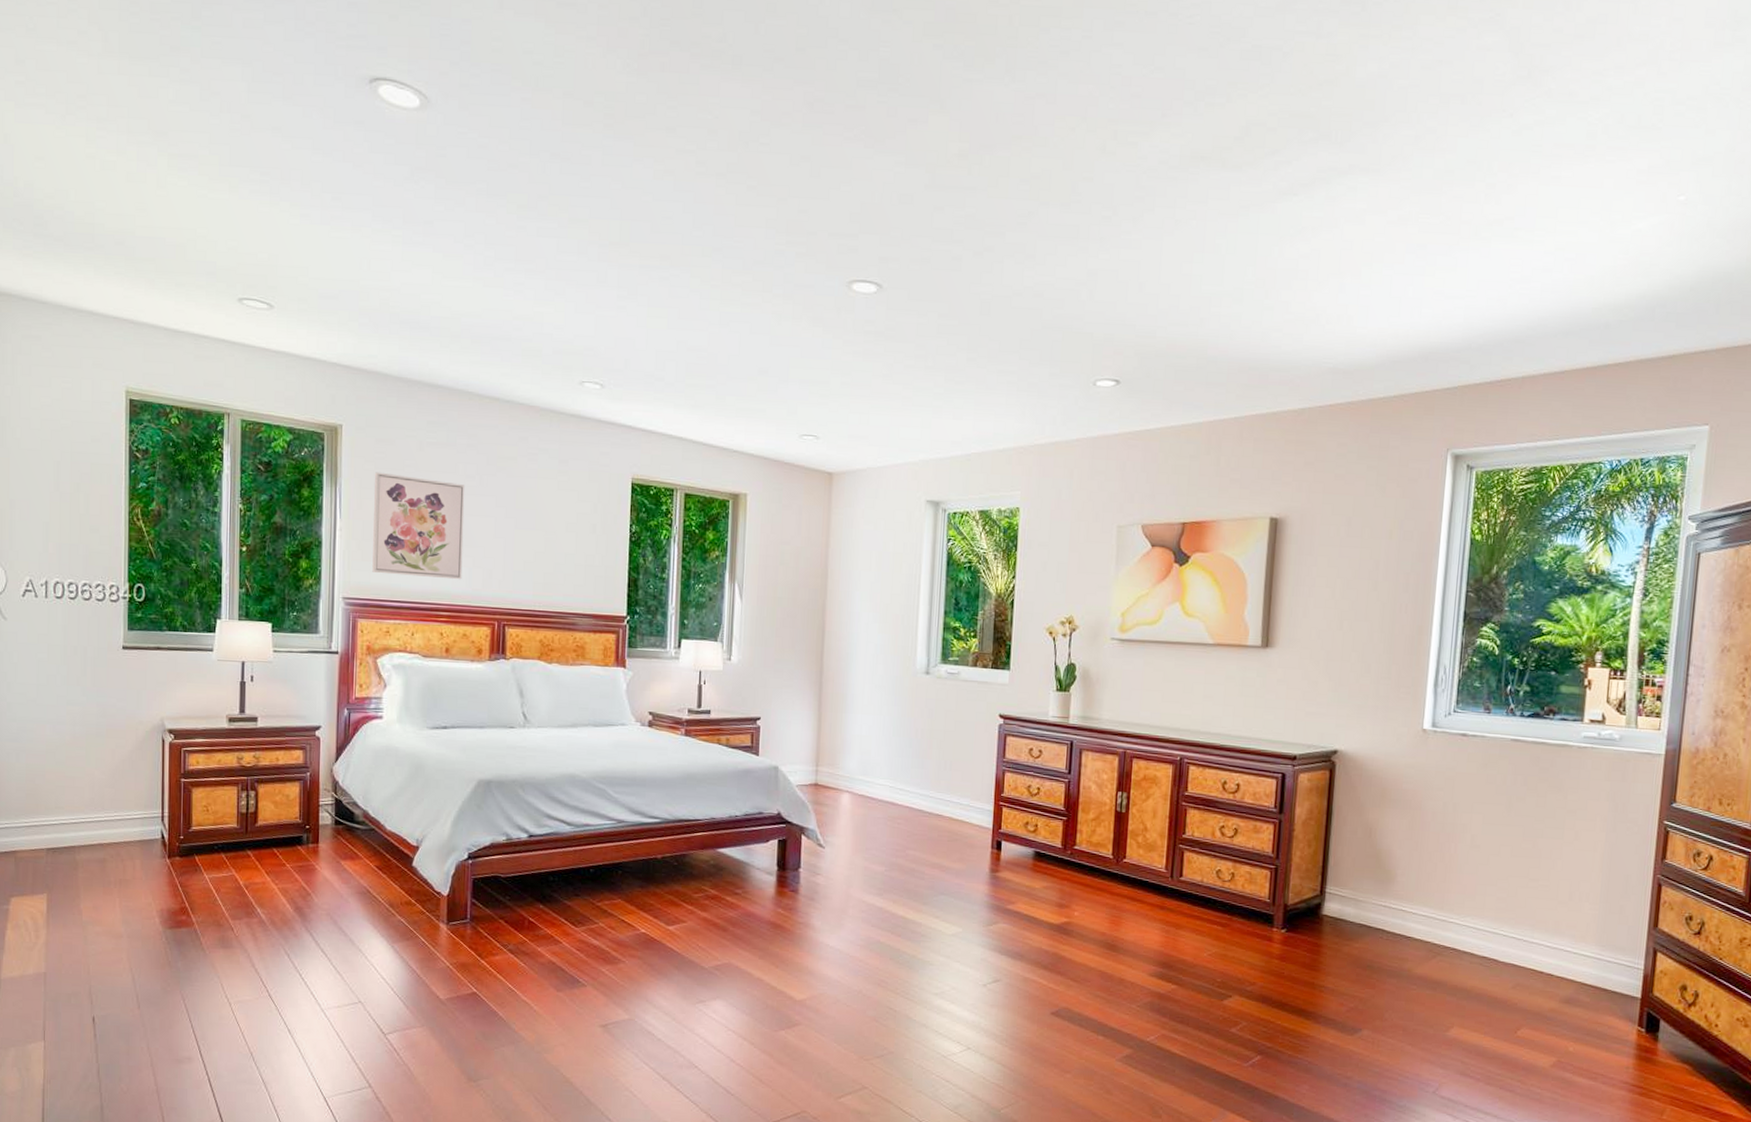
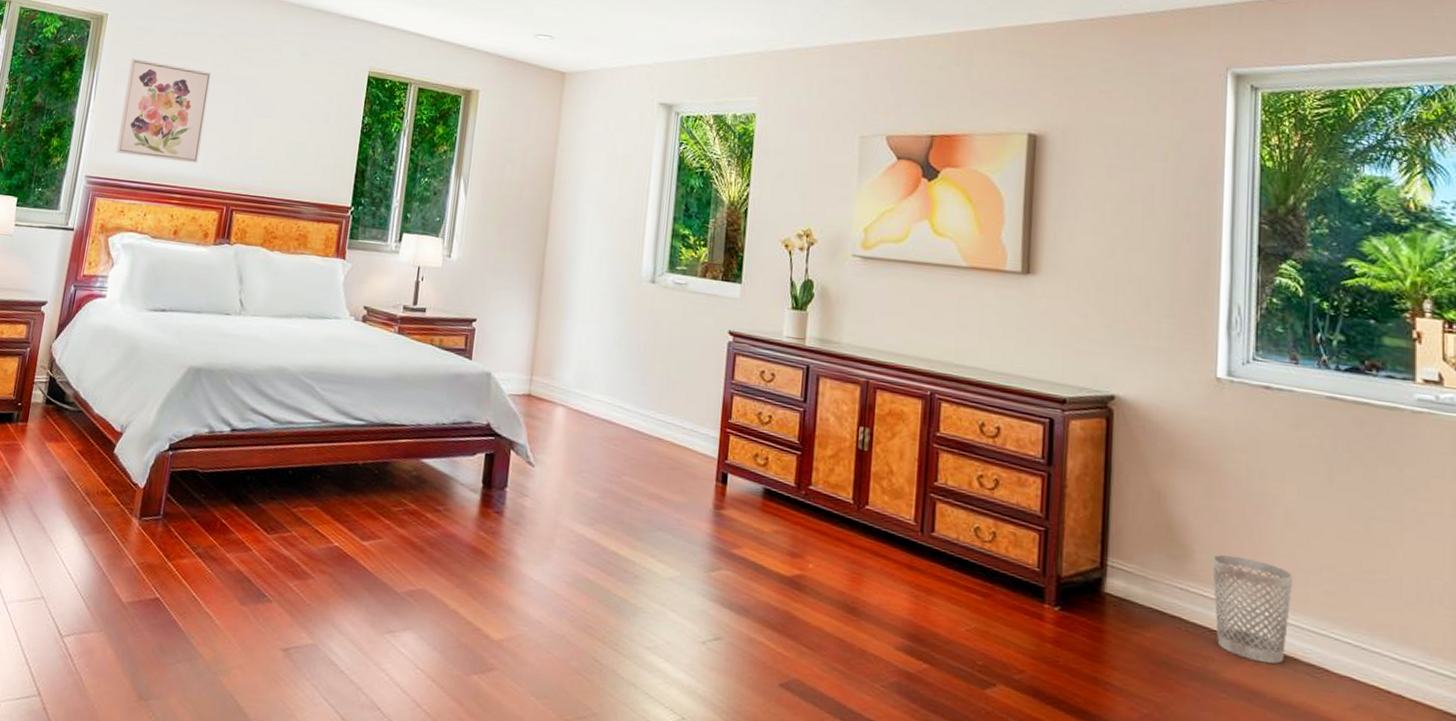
wastebasket: none [1410,875,1475,959] -> present [1212,554,1294,664]

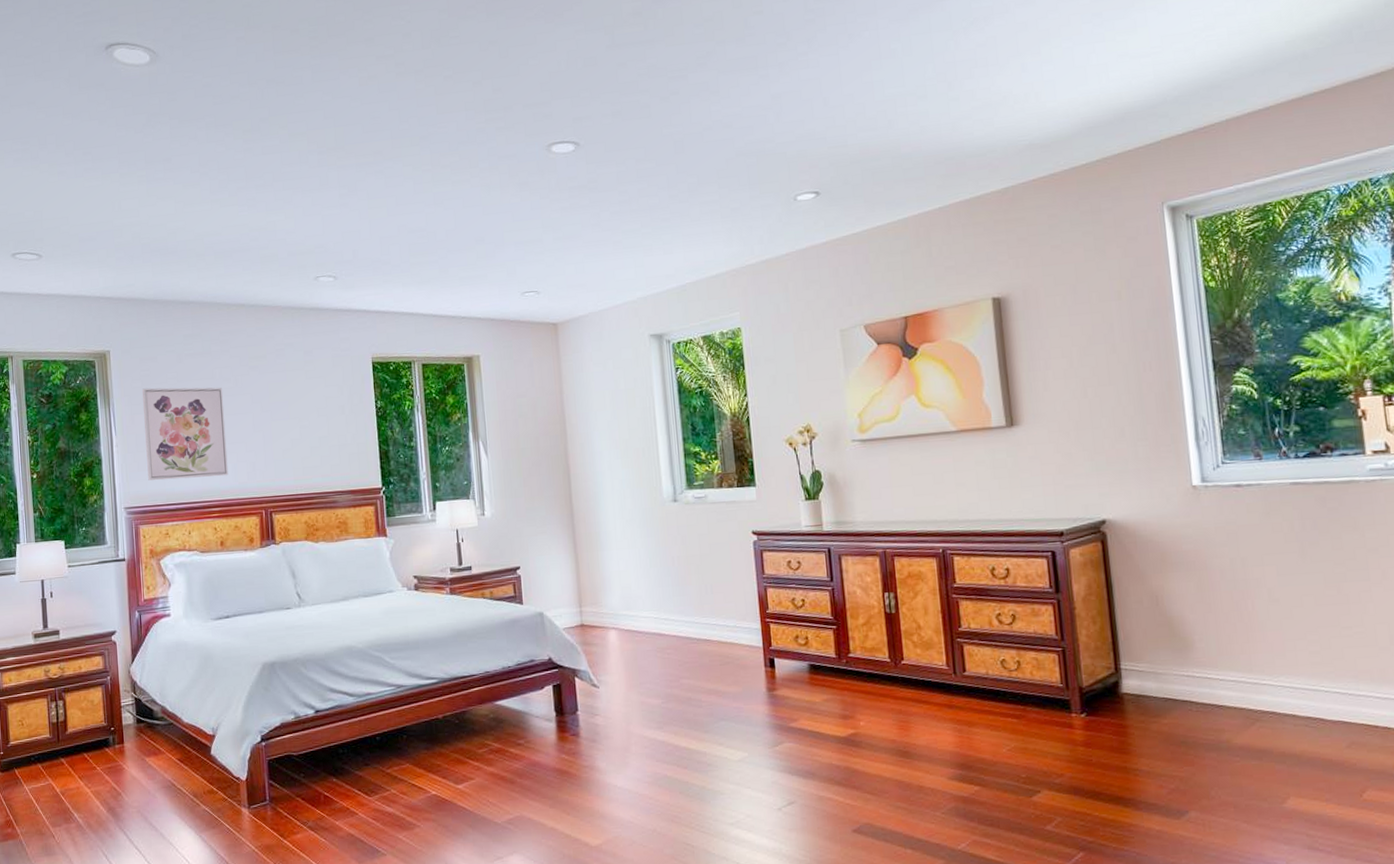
wastebasket: present [1212,554,1294,664] -> none [1211,637,1284,725]

